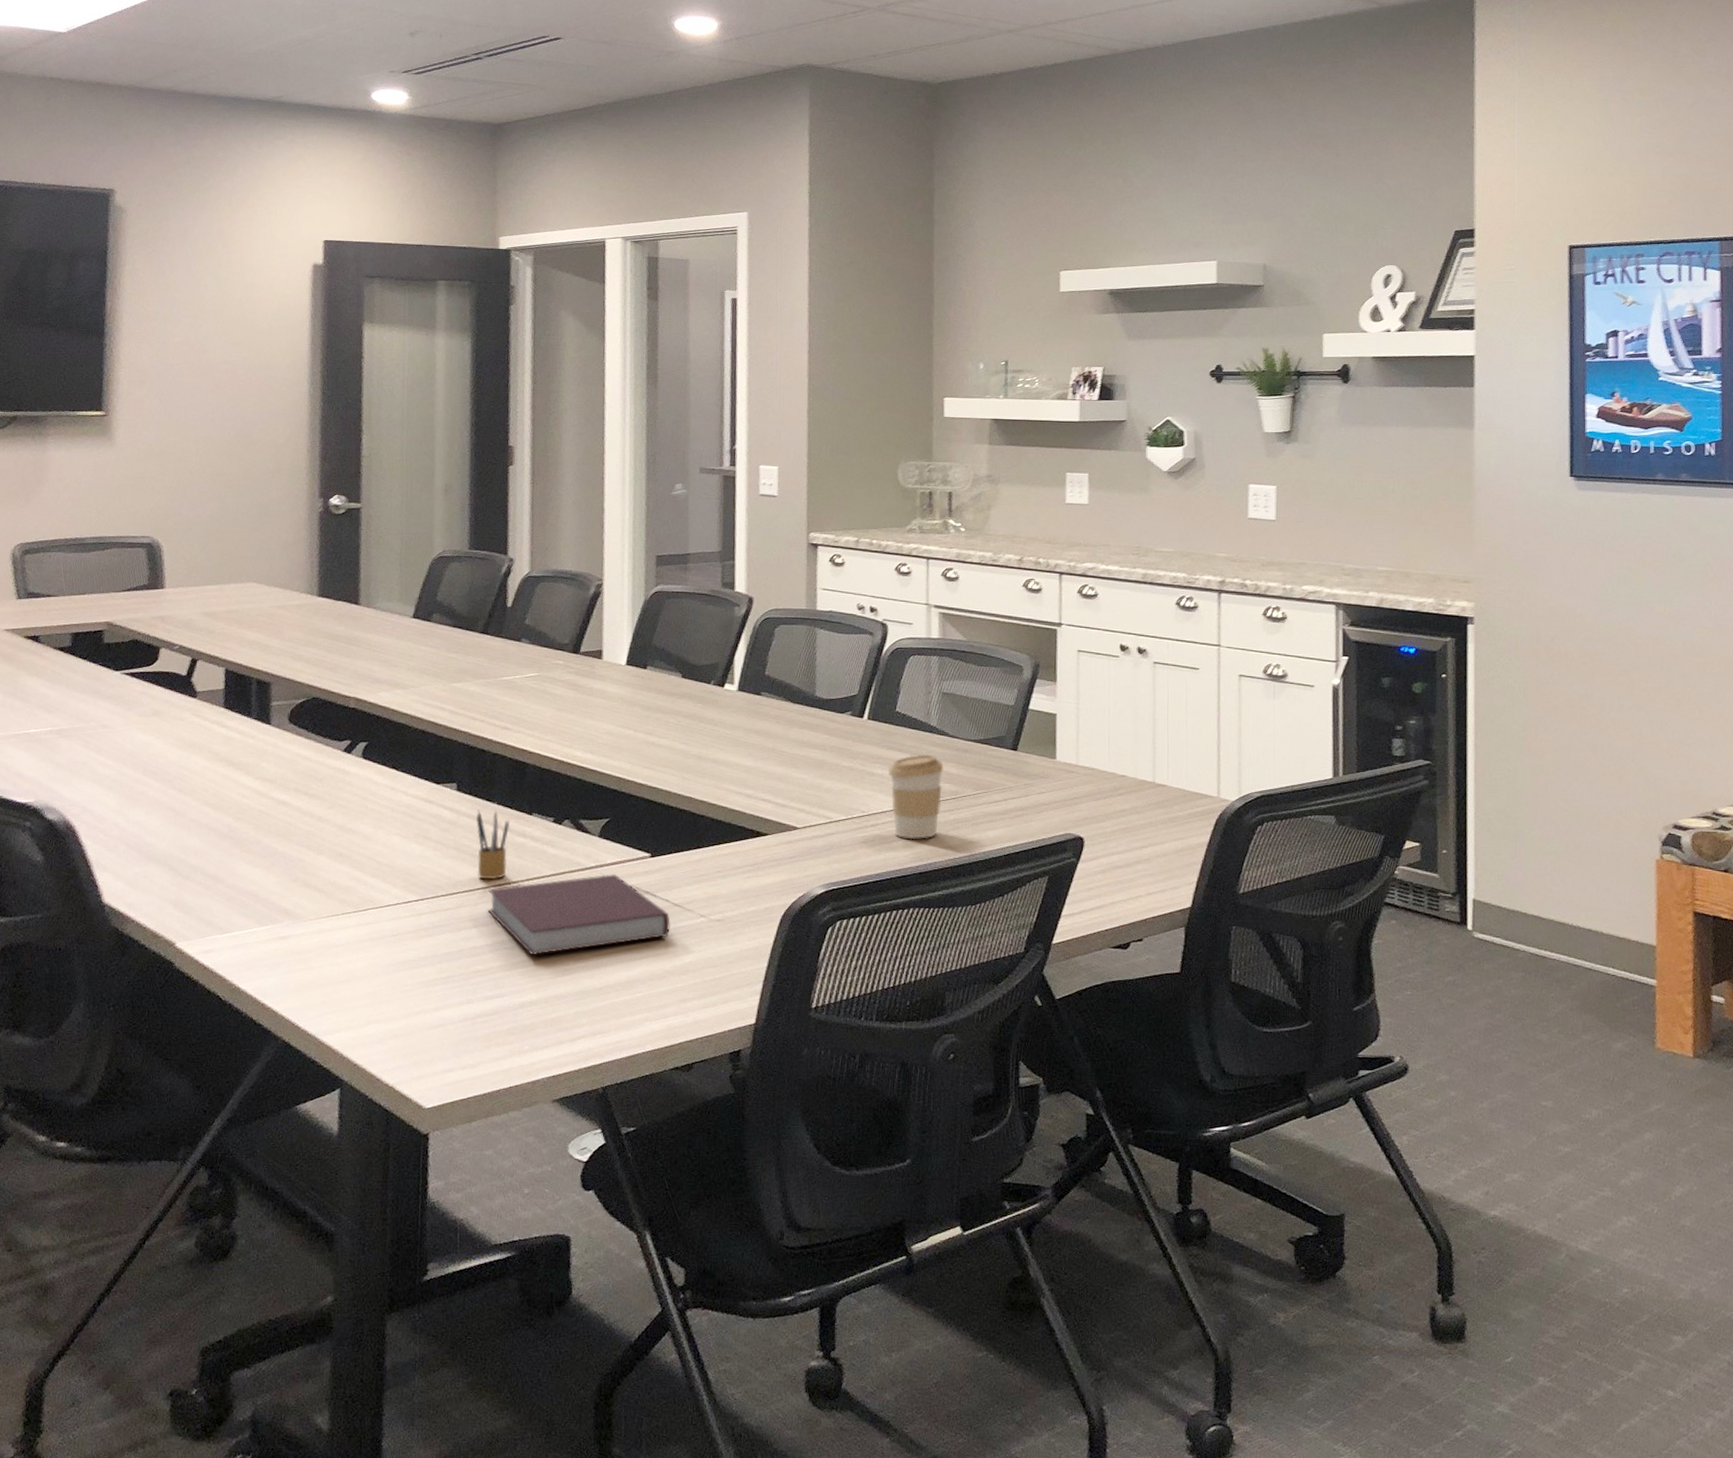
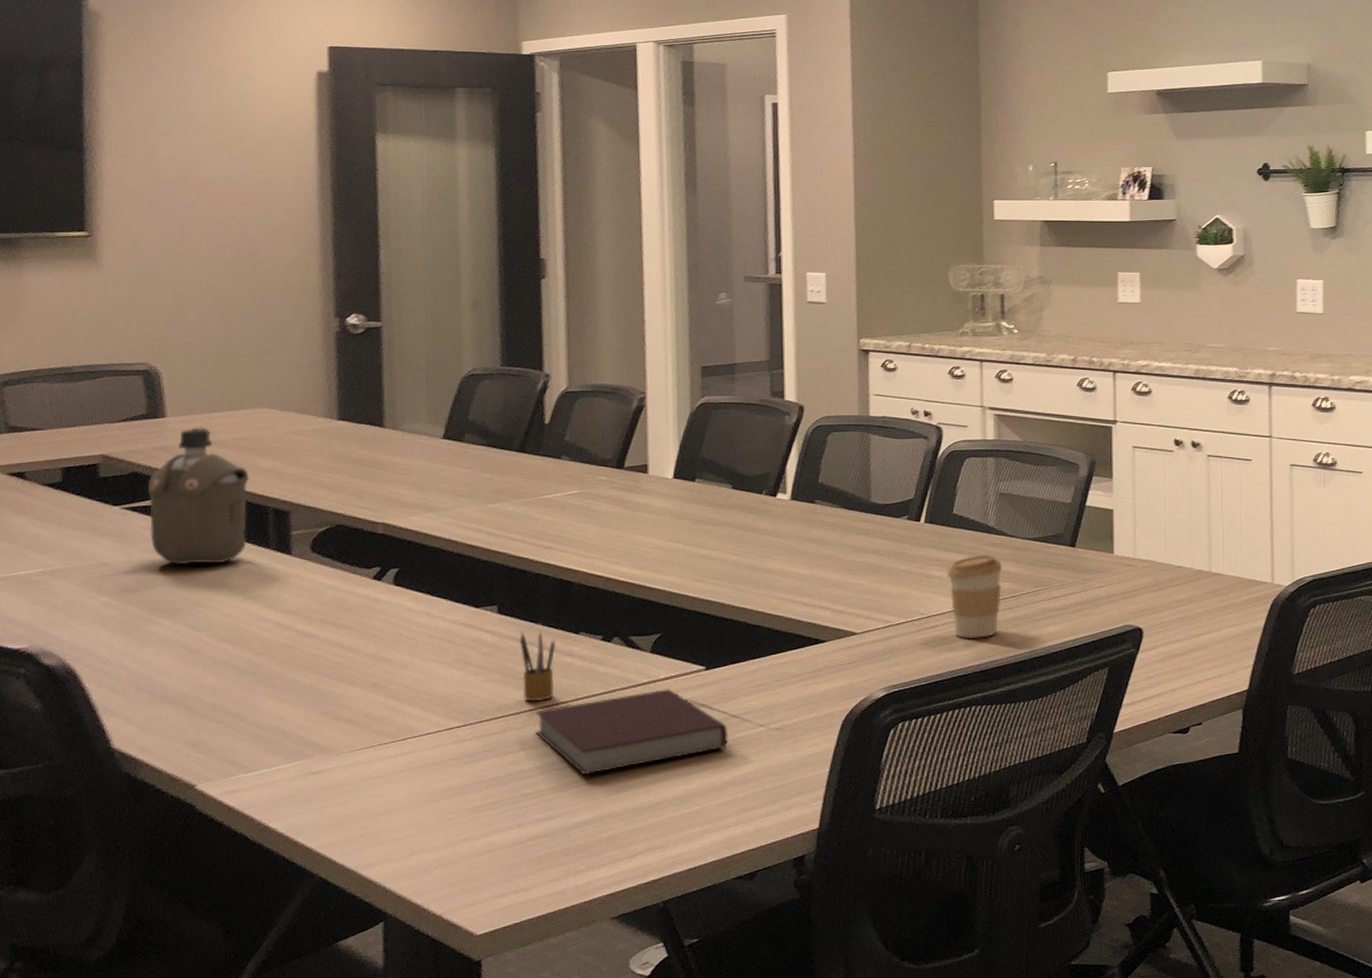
water bottle: none [145,598,236,730] -> present [148,426,249,565]

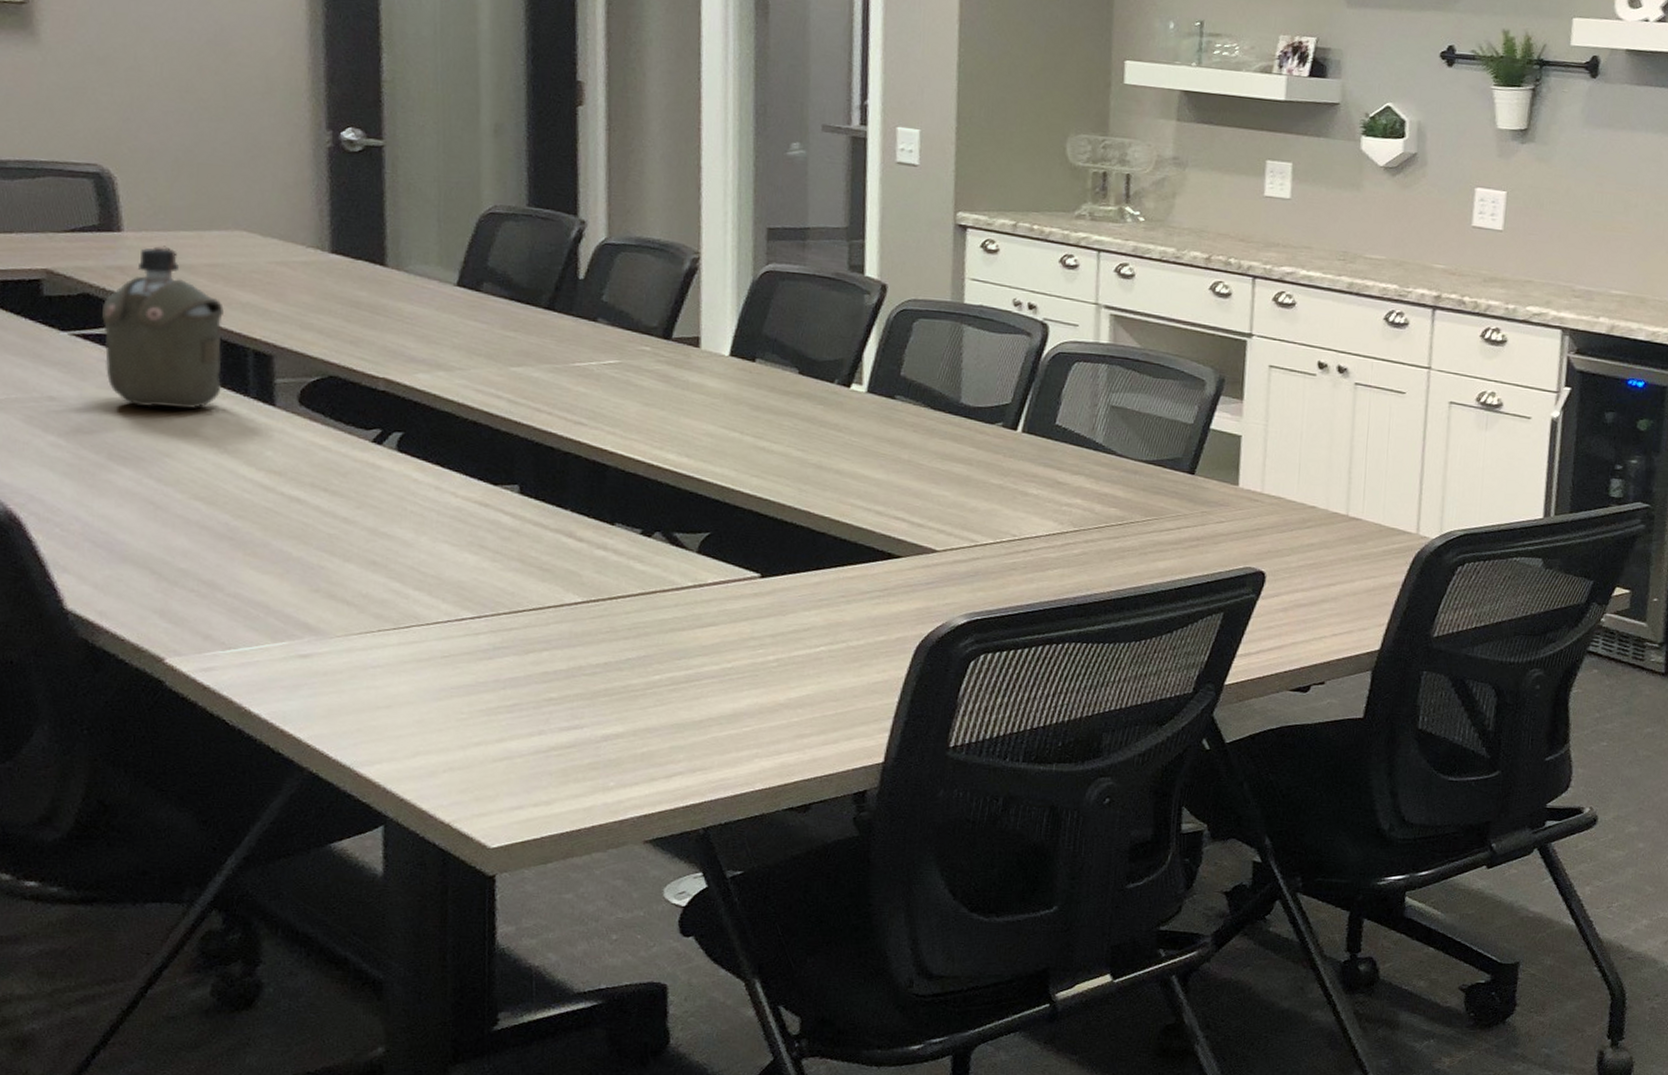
pencil box: present [520,631,556,702] -> none [545,516,588,597]
notebook: present [534,689,728,775] -> none [561,595,784,683]
coffee cup: present [947,554,1003,639] -> none [1044,474,1110,568]

